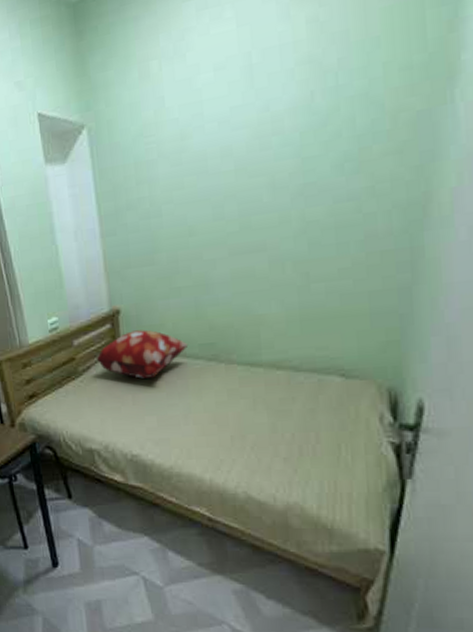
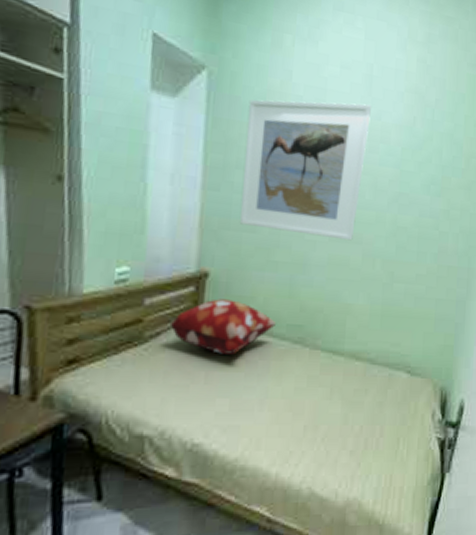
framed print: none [128,98,257,261] -> present [239,99,371,241]

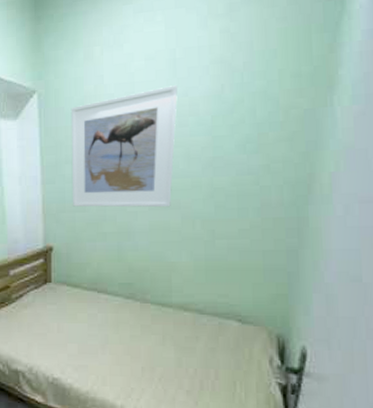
decorative pillow: present [169,299,276,355] -> none [28,266,109,309]

